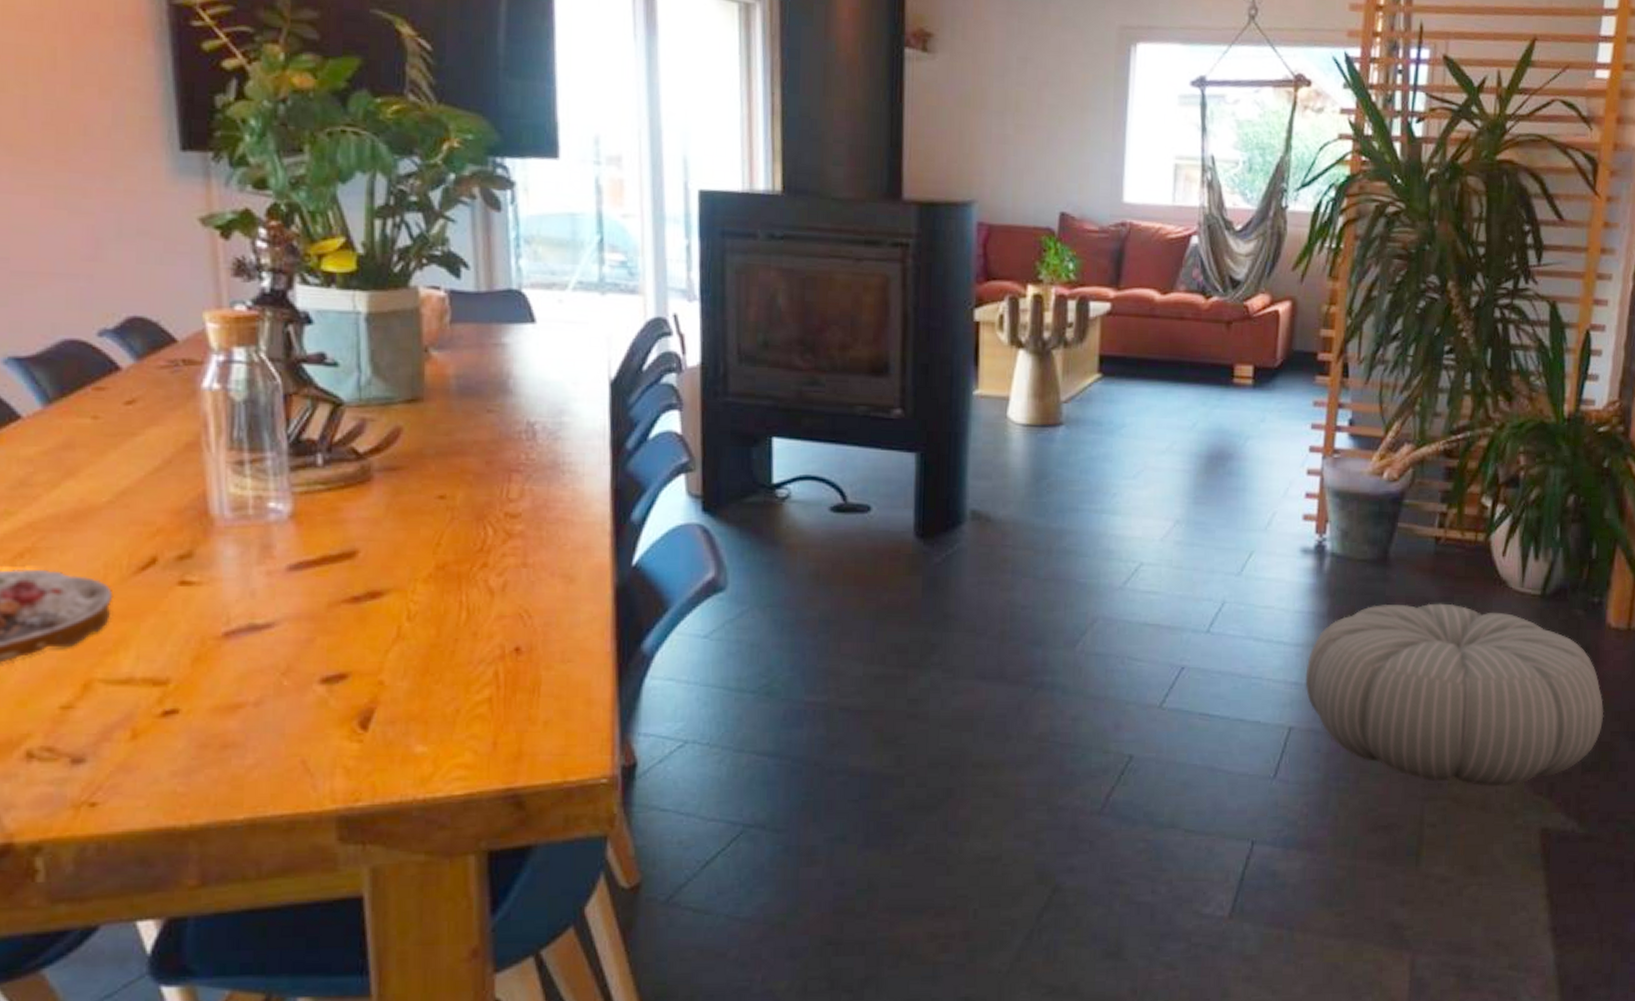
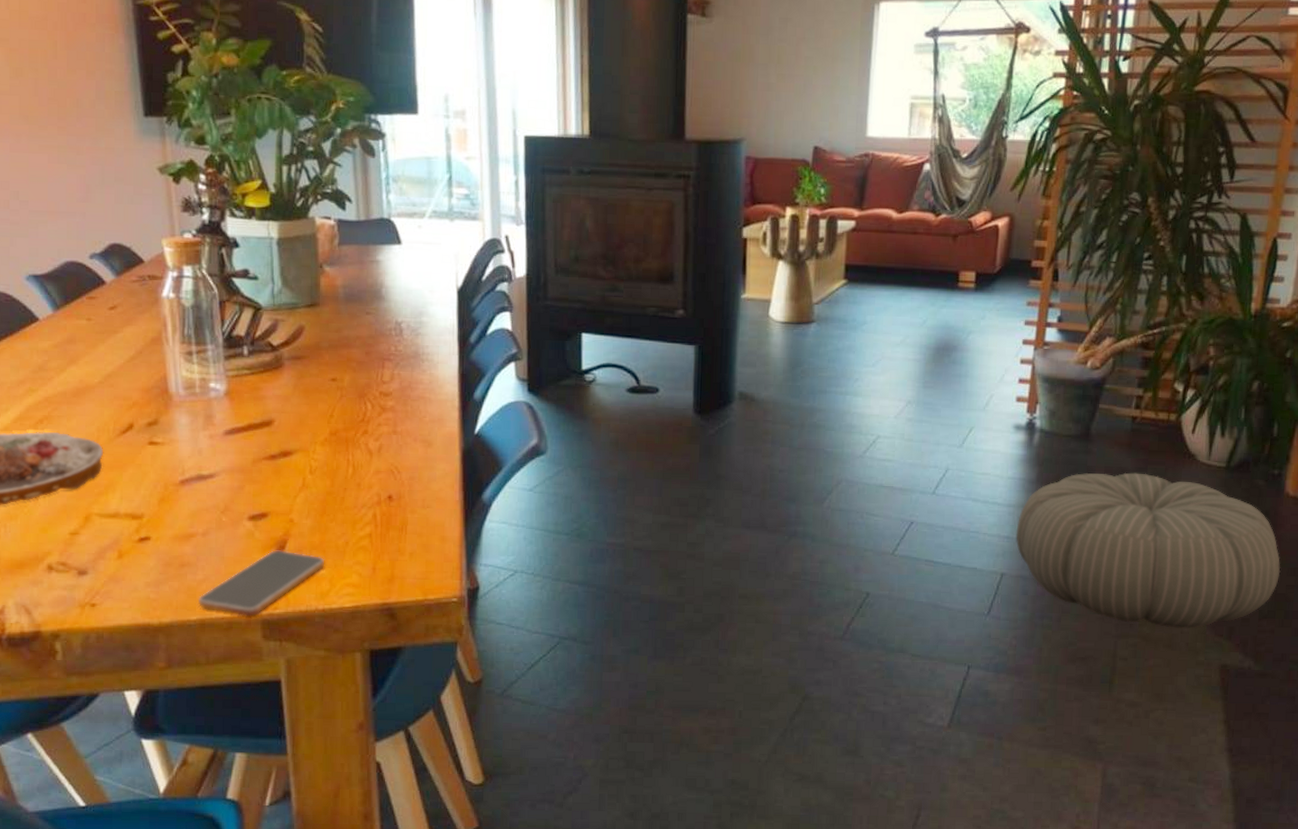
mobile phone: none [245,722,428,813] -> present [197,550,325,617]

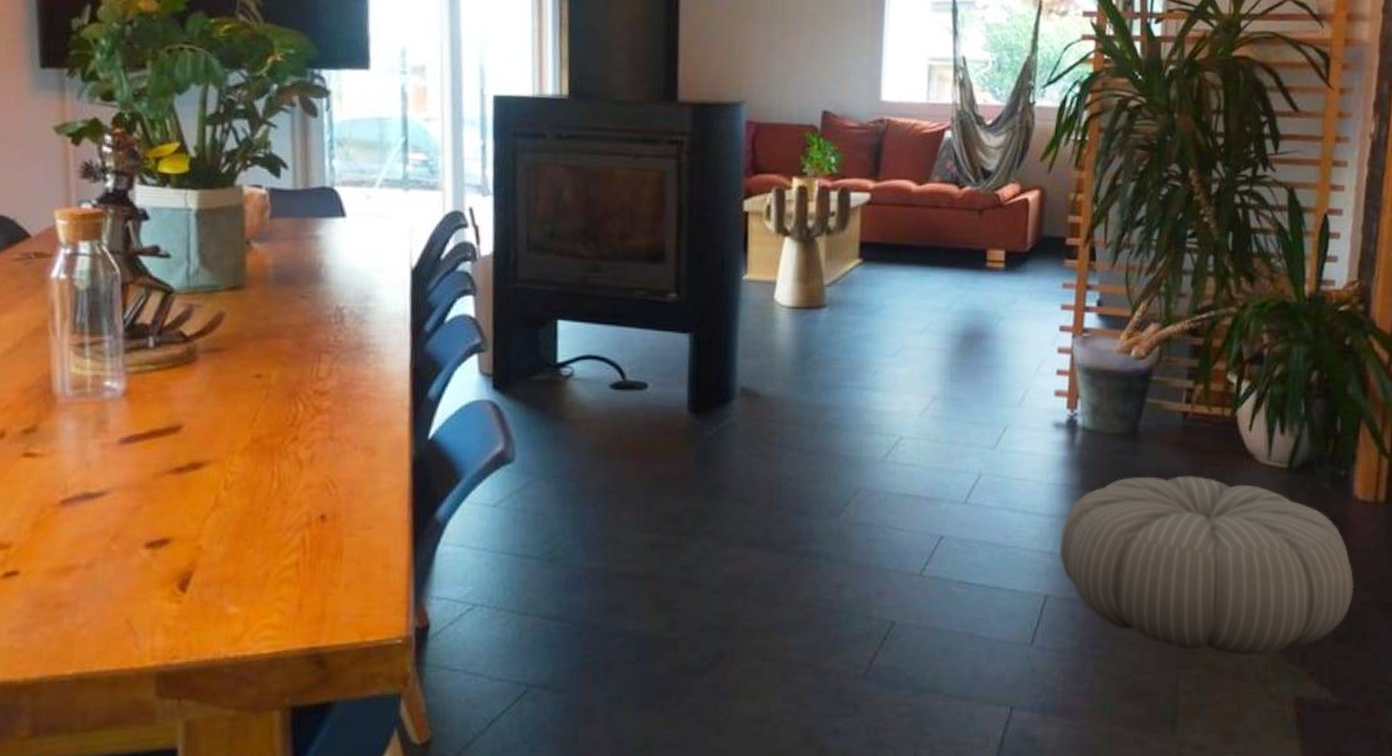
mobile phone: present [197,550,325,617] -> none [75,584,240,669]

